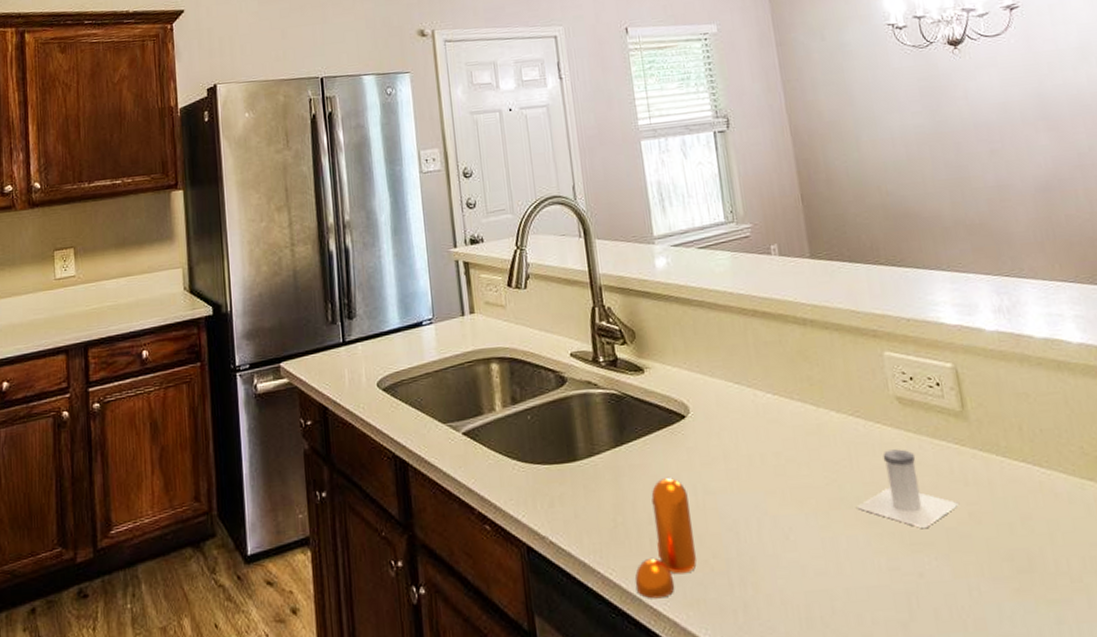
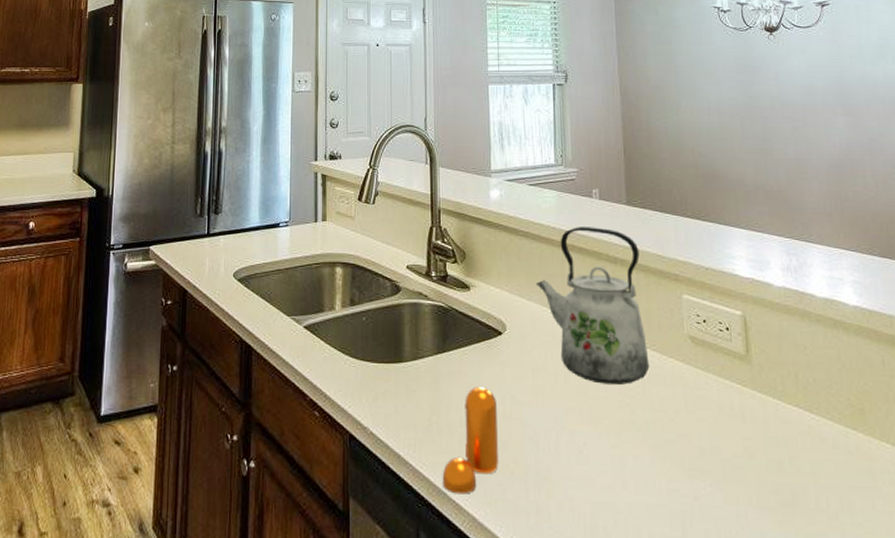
kettle: none [717,287,855,461] -> present [535,227,650,385]
salt shaker: present [856,449,960,529] -> none [645,383,737,457]

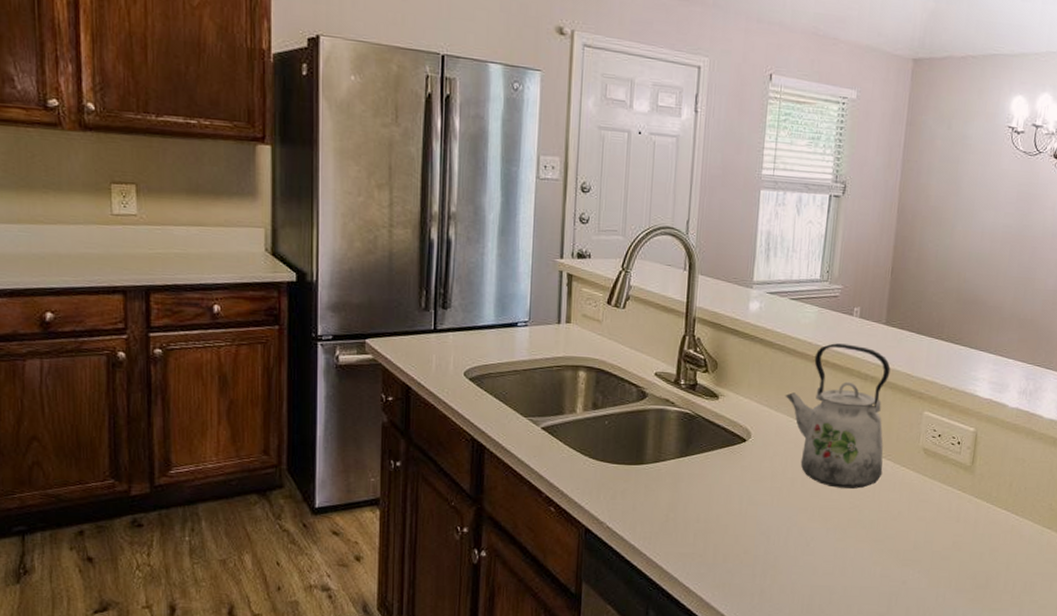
pepper shaker: present [442,387,498,494] -> none [674,488,734,580]

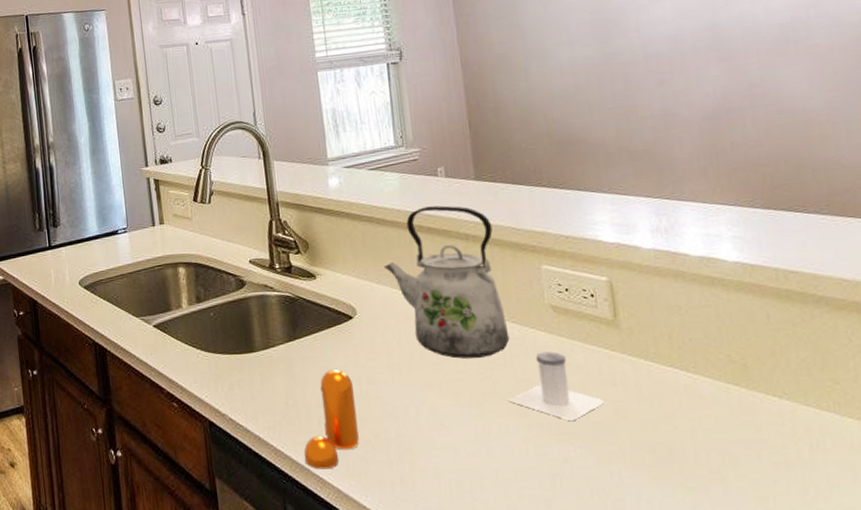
pepper shaker: none [674,488,734,580] -> present [304,369,359,470]
salt shaker: none [869,488,949,550] -> present [508,351,607,422]

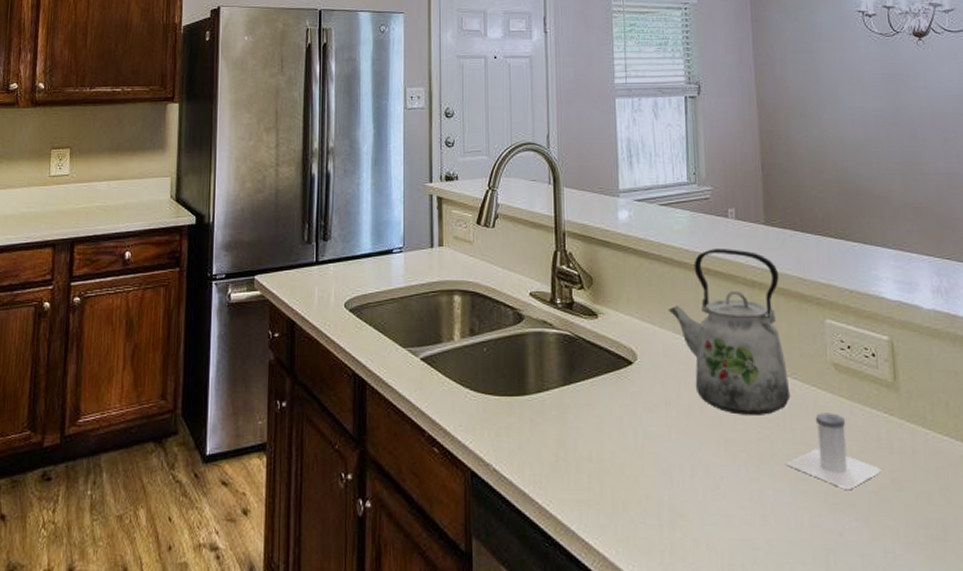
pepper shaker: present [304,369,359,470] -> none [570,420,630,533]

